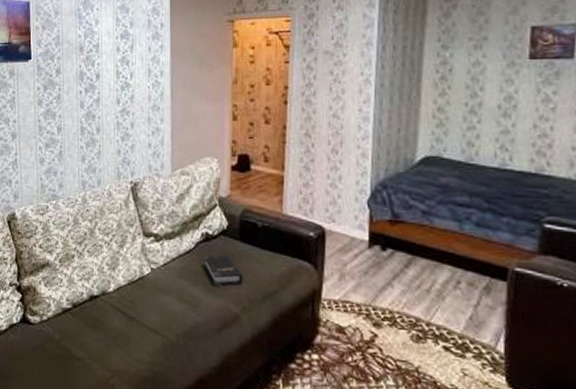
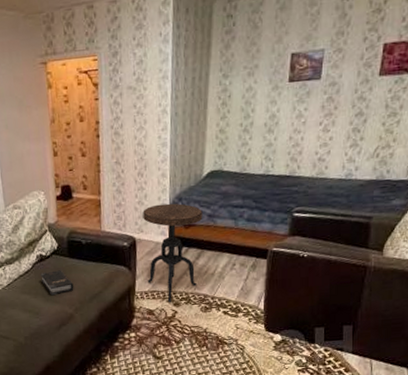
side table: none [336,190,415,320] -> present [143,203,203,302]

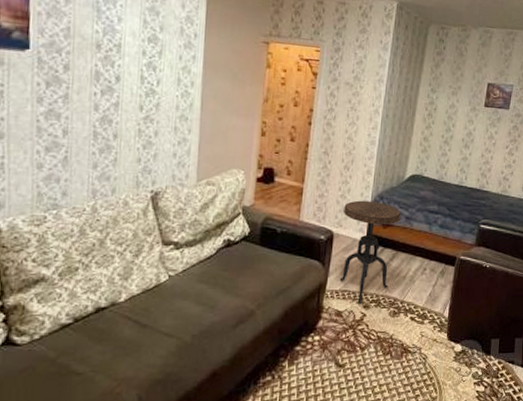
hardback book: present [40,270,74,296] -> none [224,259,261,288]

